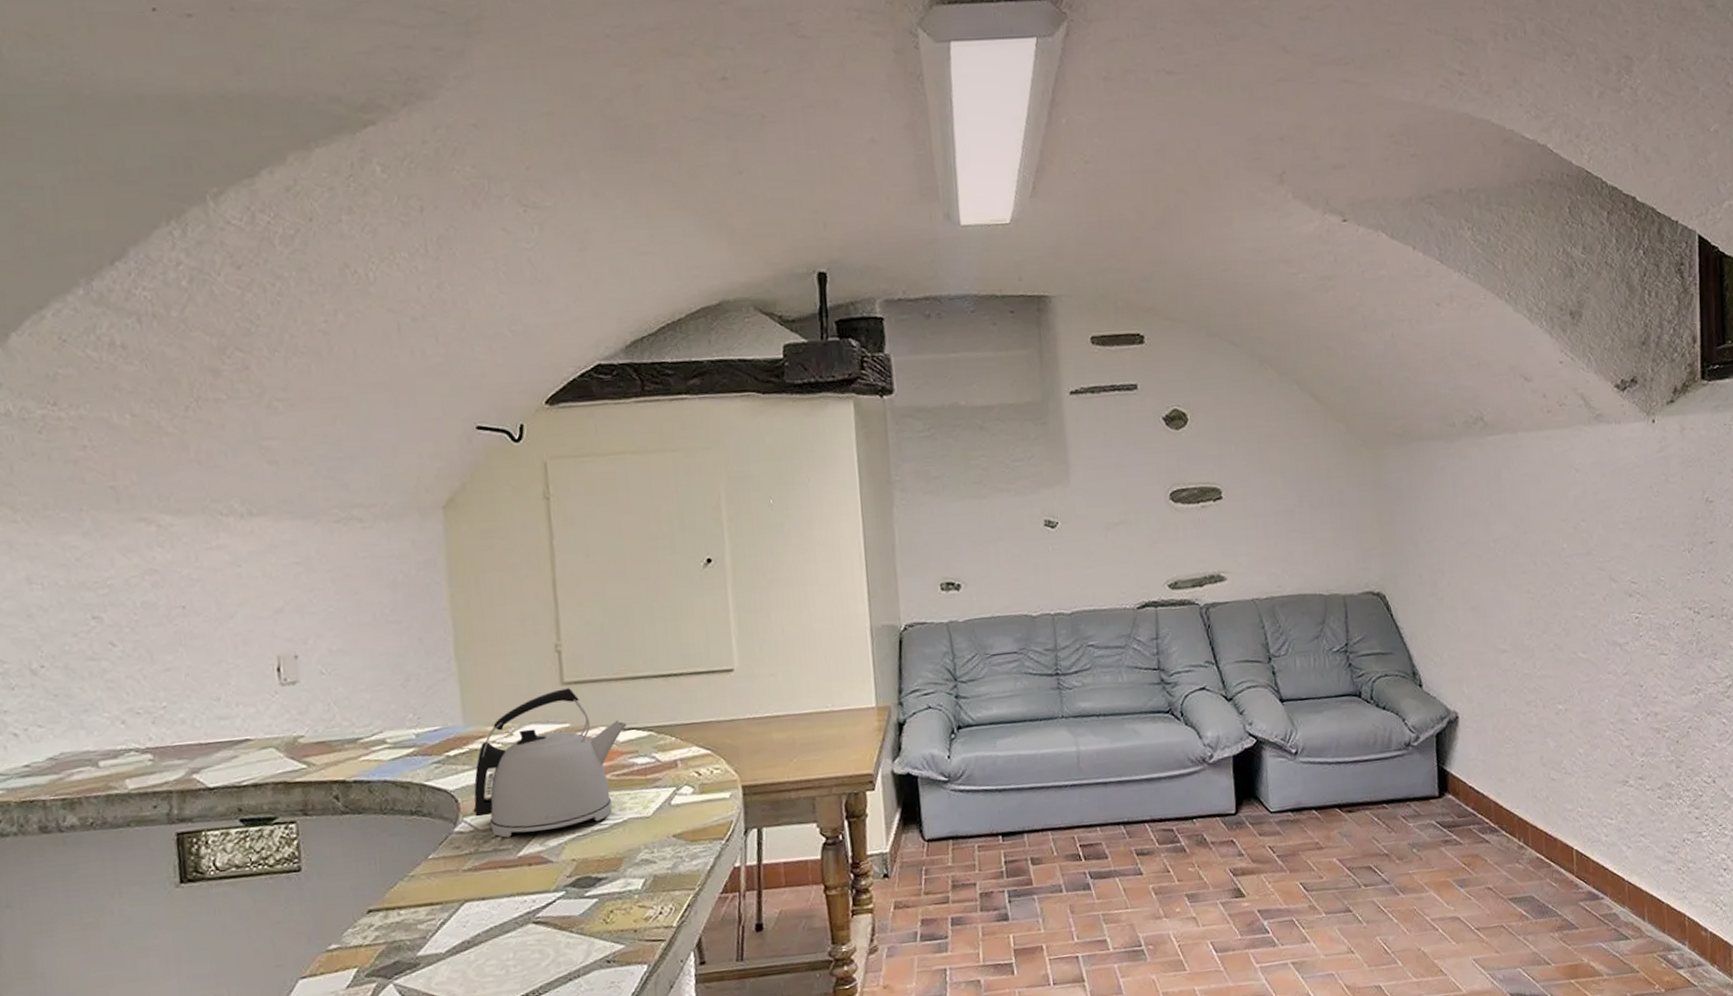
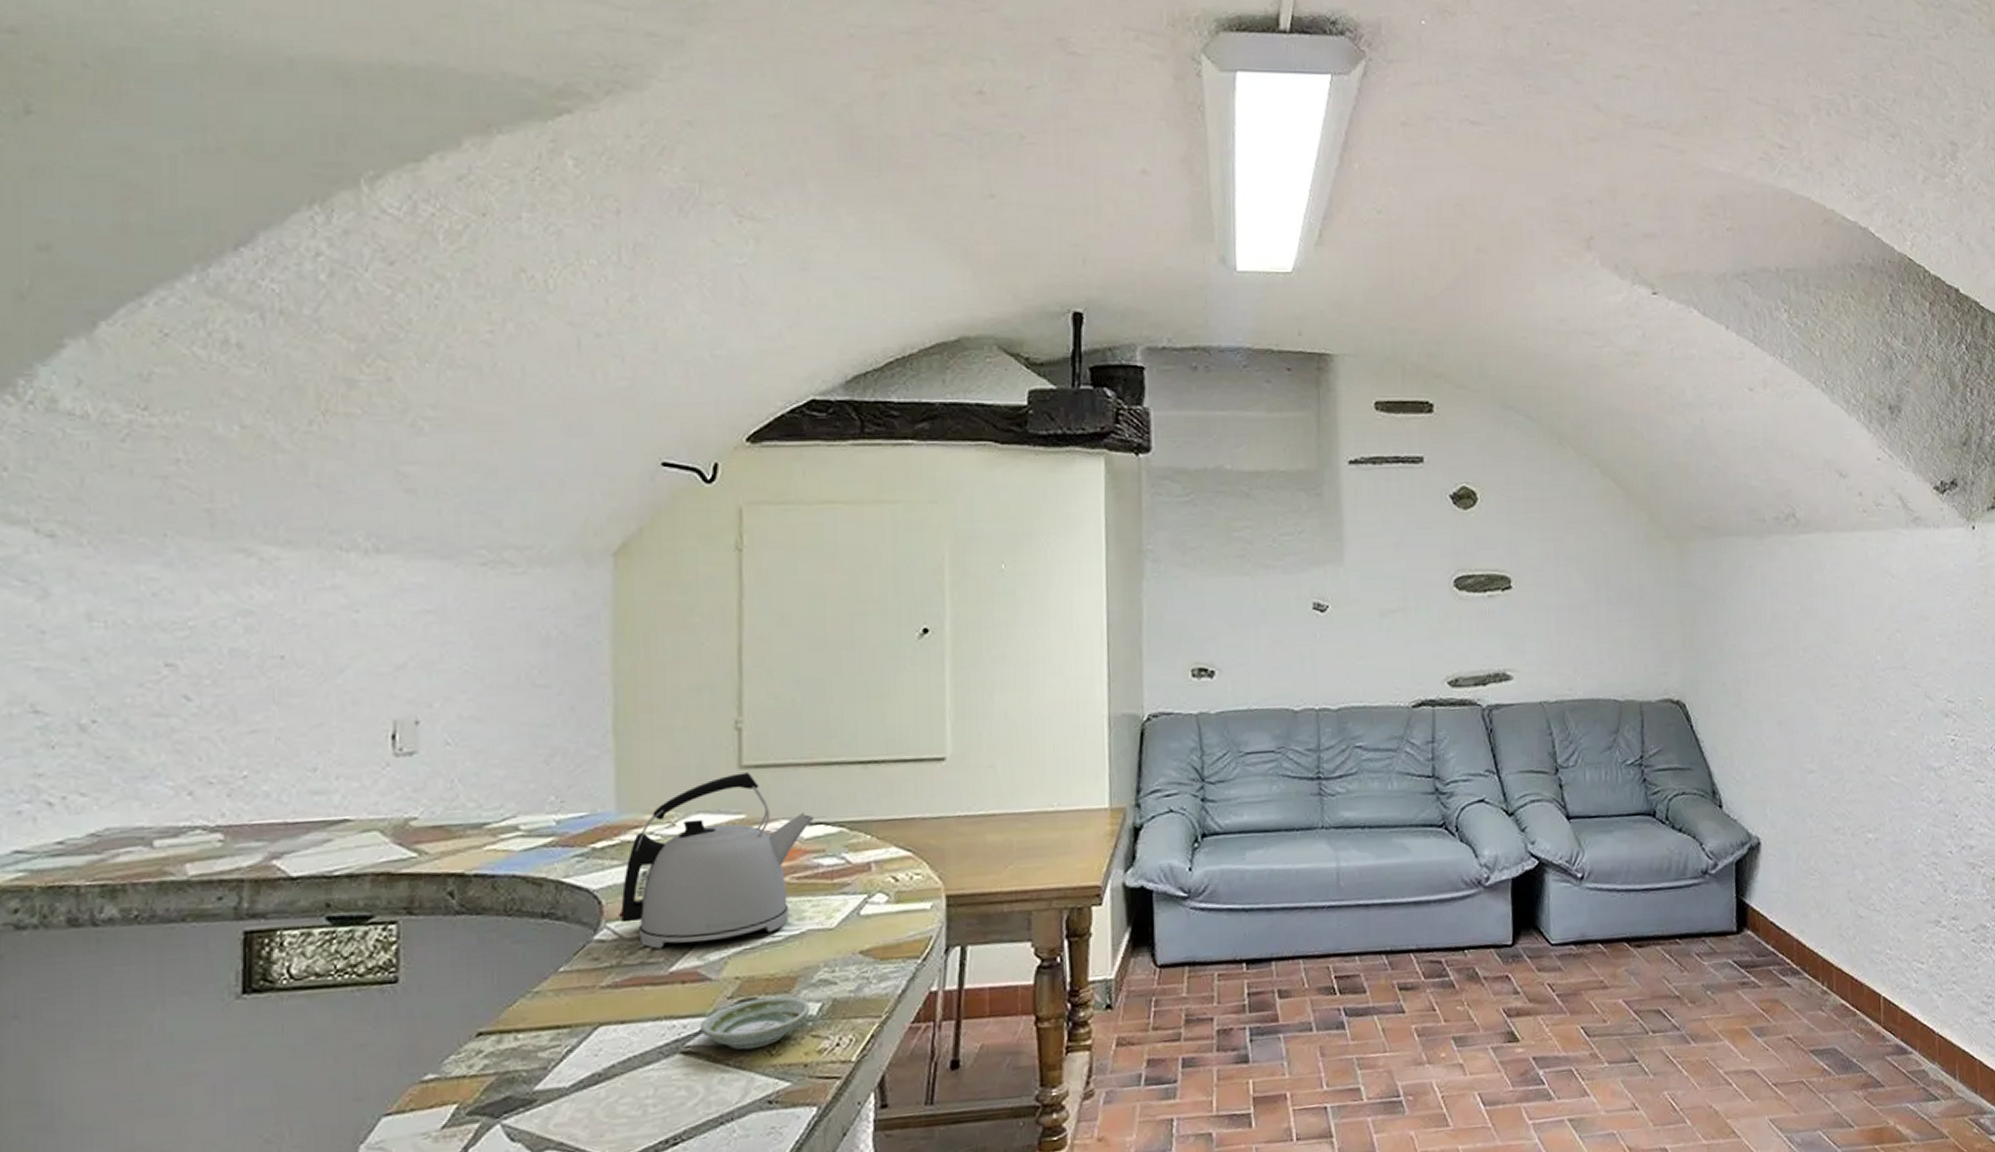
saucer: none [546,874,636,919] -> present [699,996,811,1050]

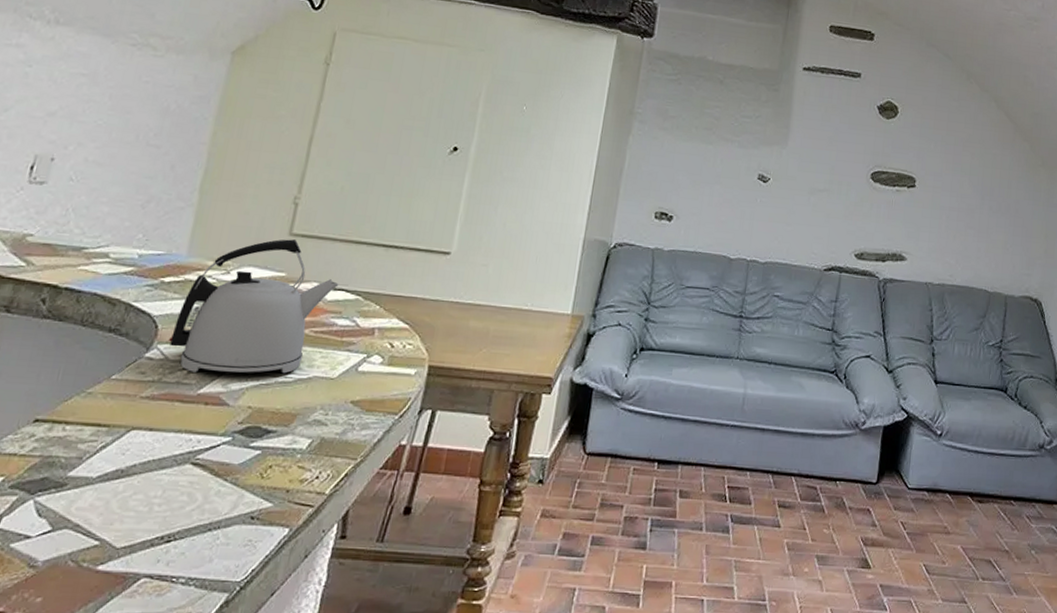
saucer: present [699,996,811,1050] -> none [210,427,303,470]

